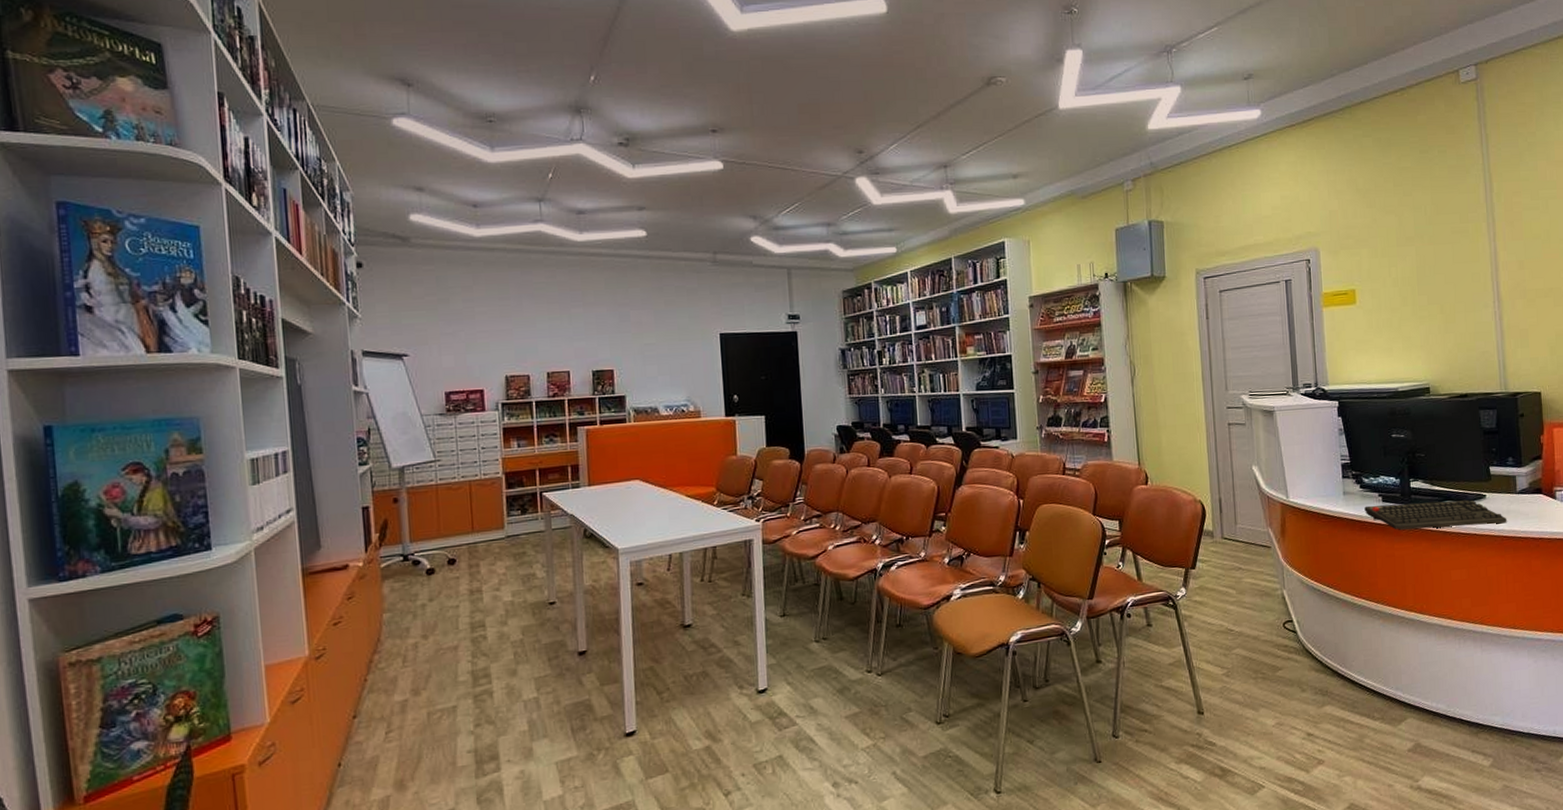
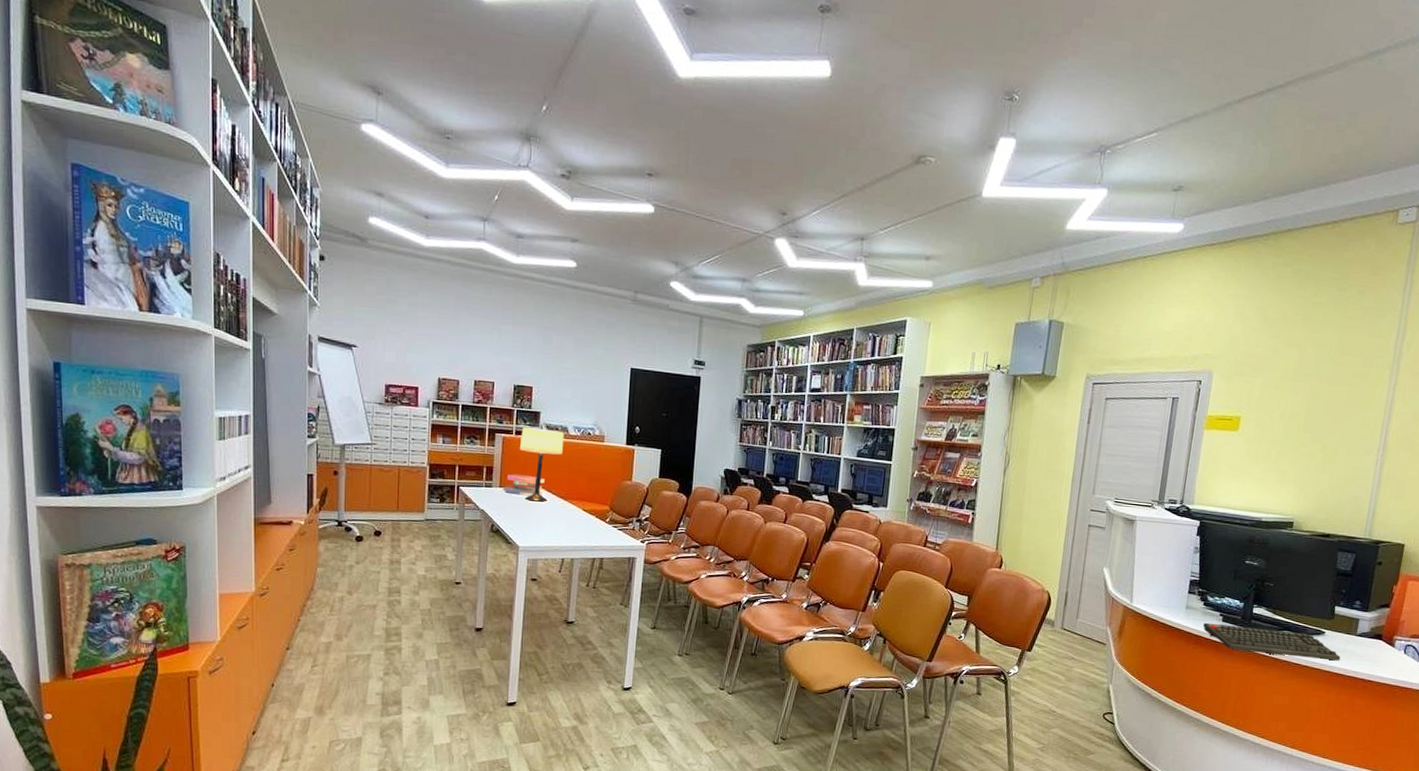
books: none [592,467,640,493] -> present [502,474,546,497]
table lamp: none [606,413,656,496] -> present [519,427,564,502]

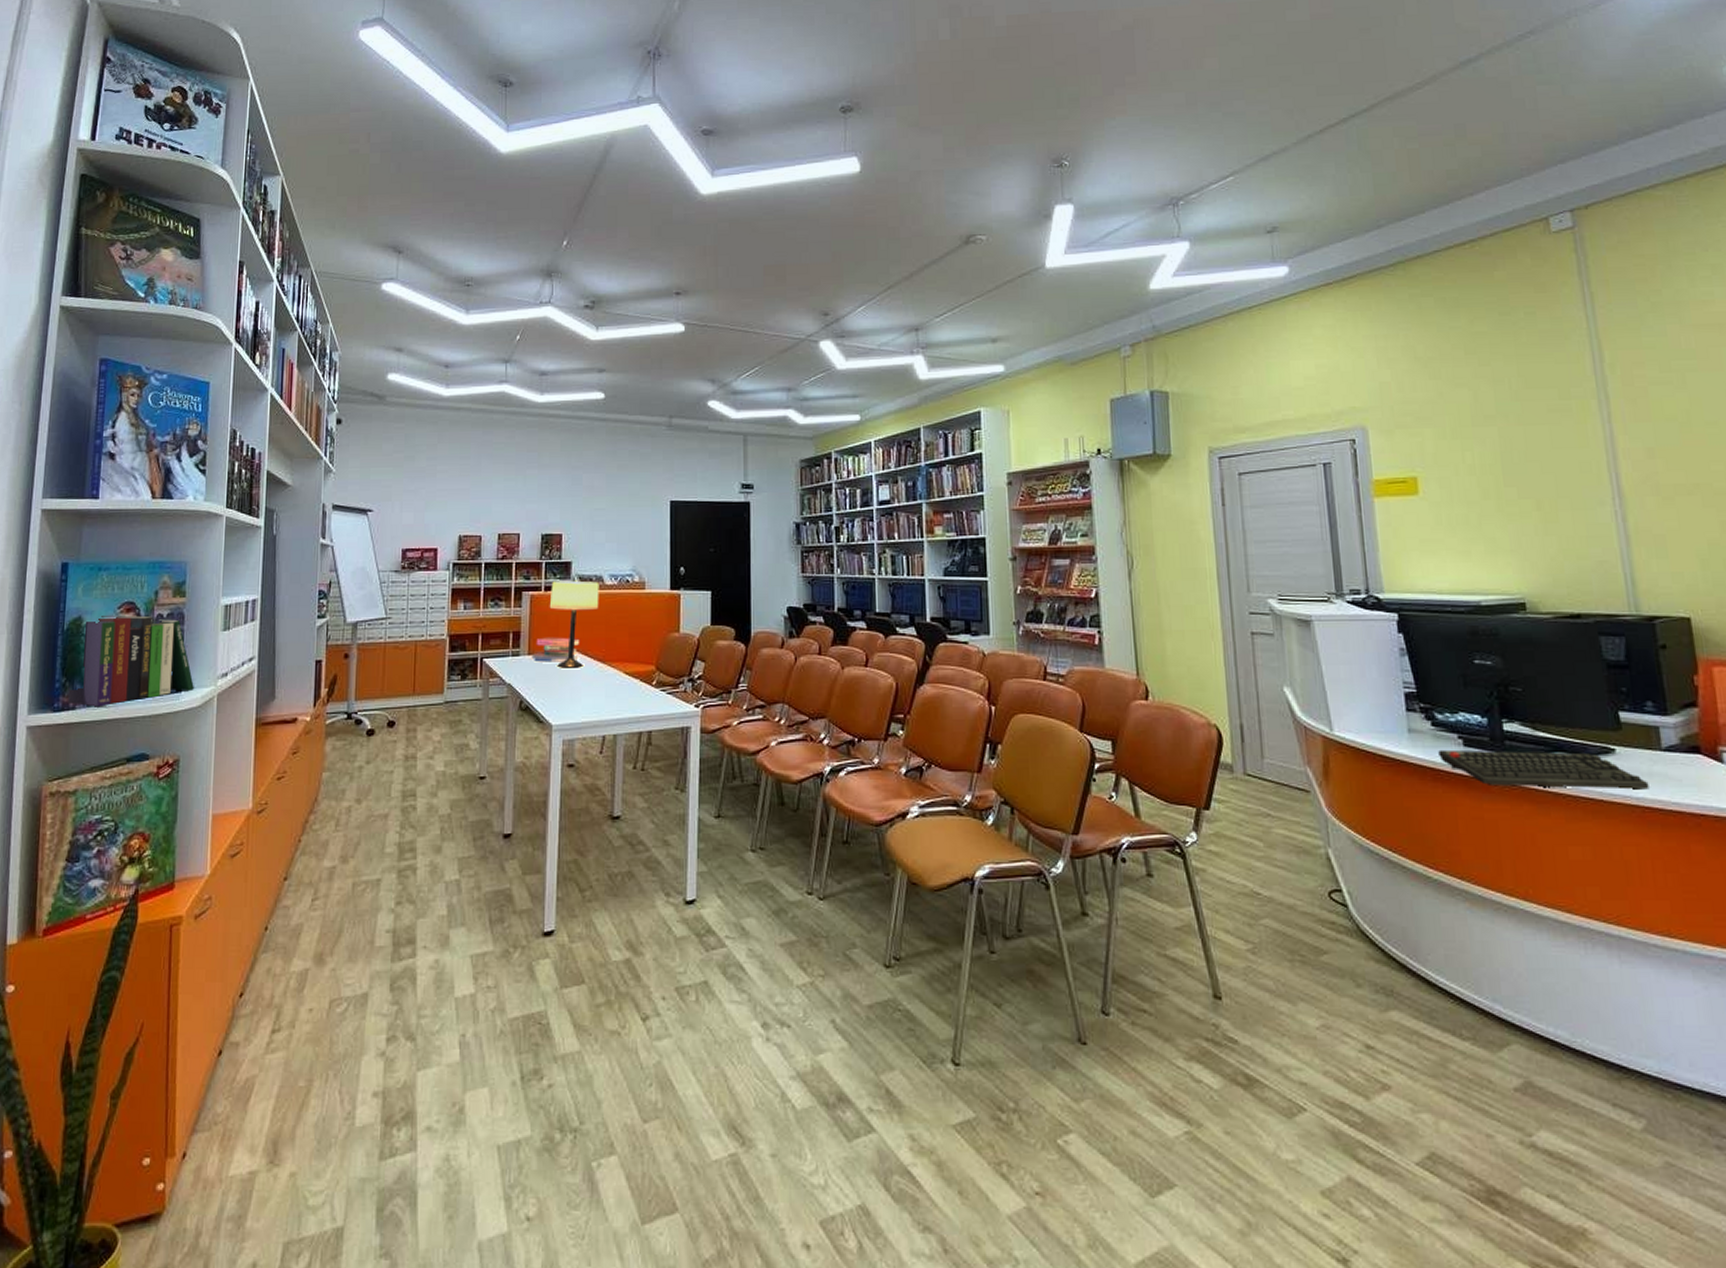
books: none [73,415,194,496] -> present [67,615,194,707]

